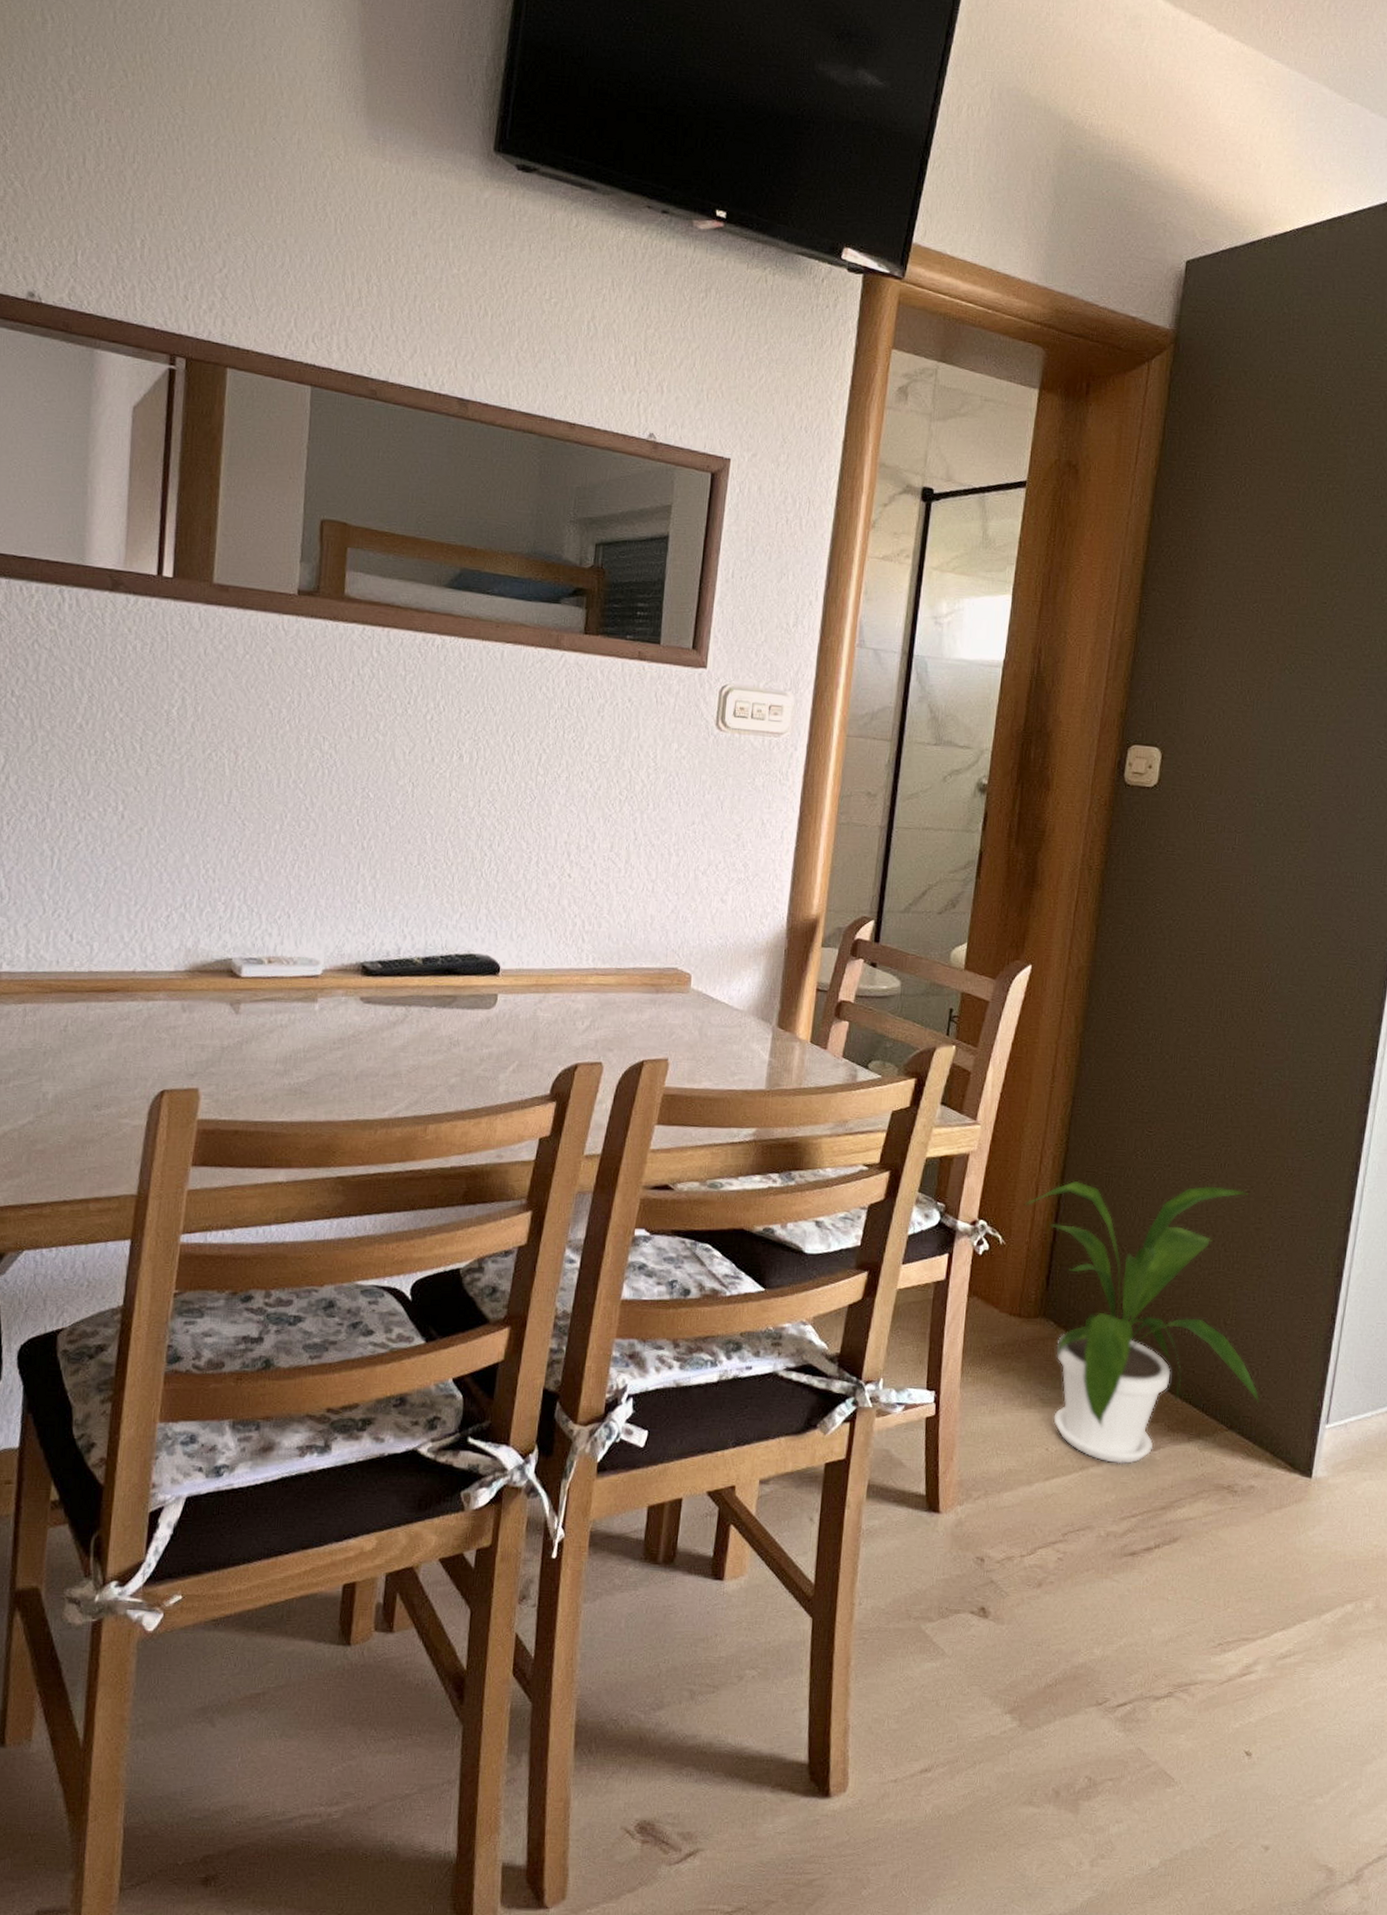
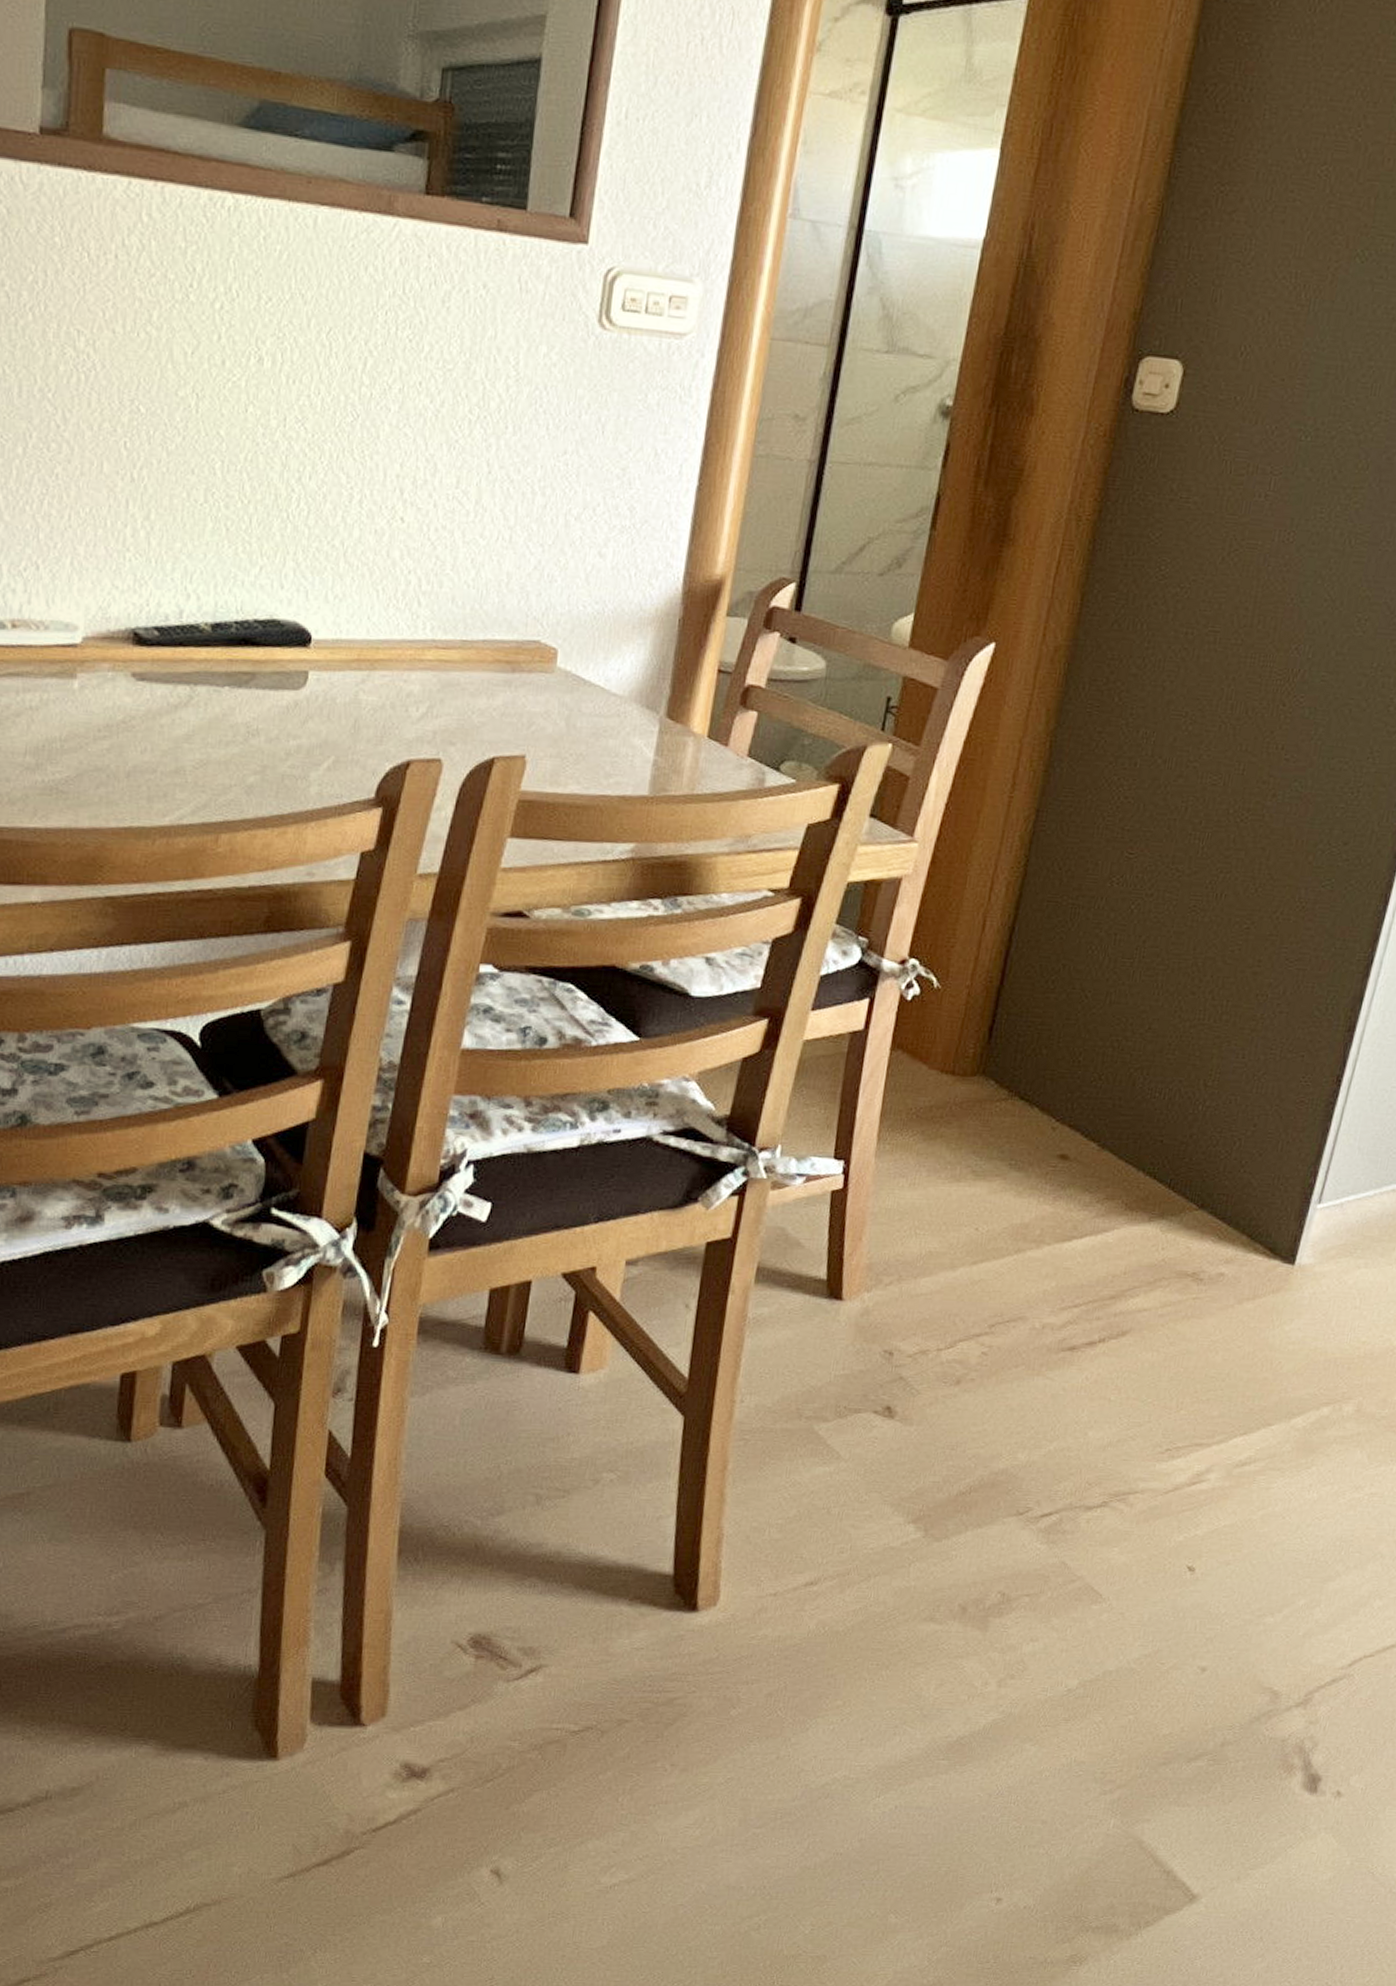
house plant: present [1024,1180,1260,1464] -> none [966,911,1248,1247]

